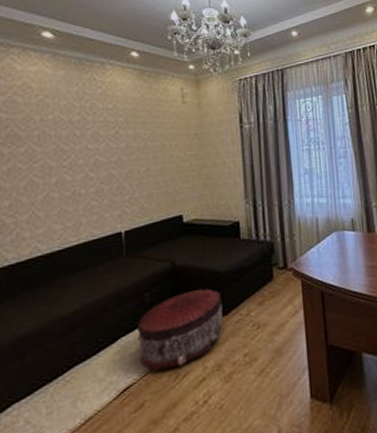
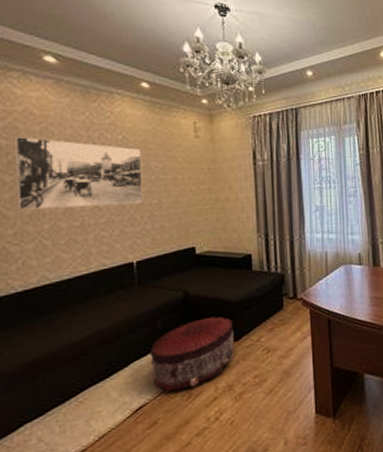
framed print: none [12,109,132,182] -> present [13,135,143,210]

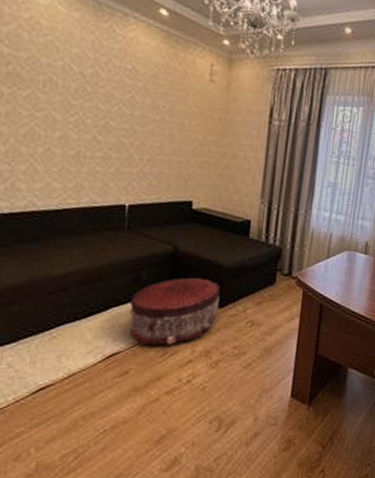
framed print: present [13,135,143,210] -> none [11,45,150,143]

